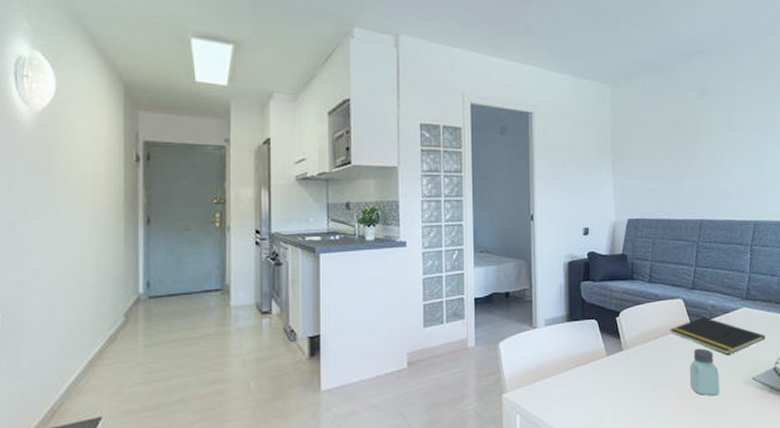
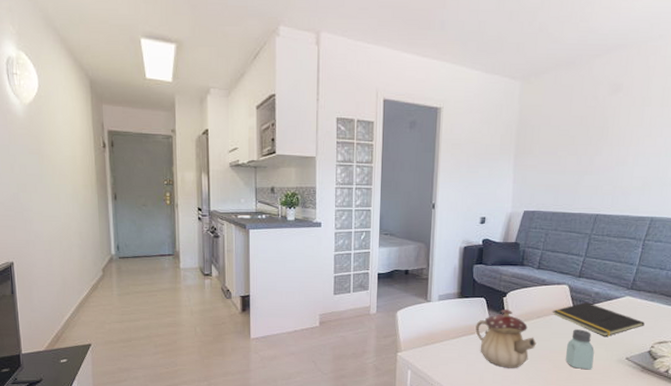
teapot: none [589,330,657,402] -> present [475,308,537,368]

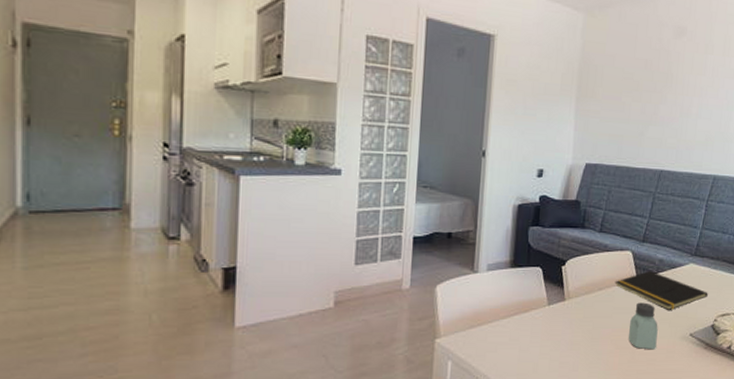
teapot: present [475,308,537,368] -> none [530,280,598,352]

